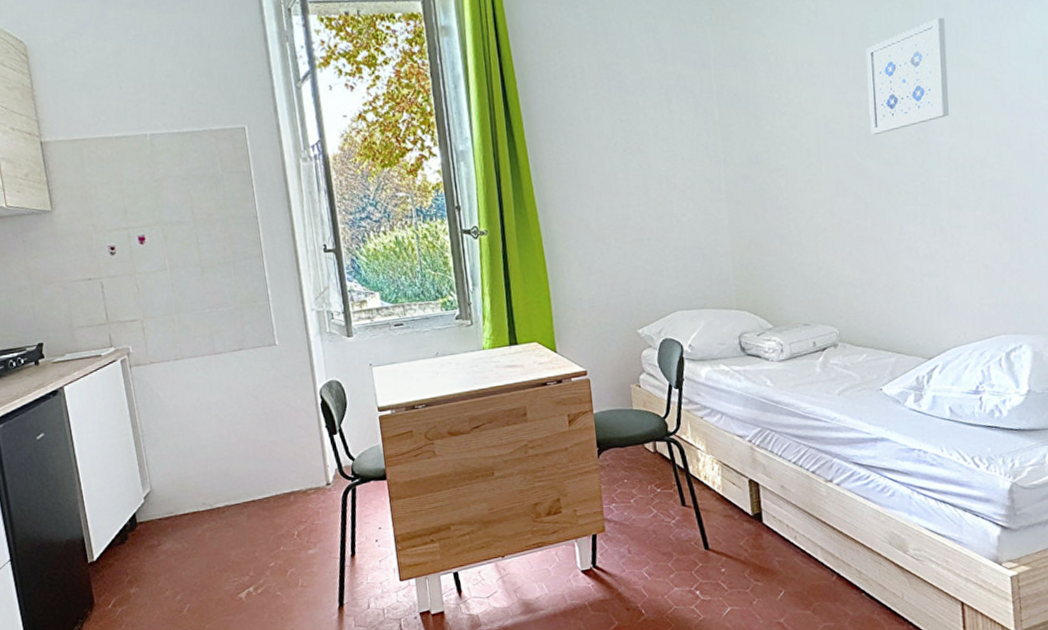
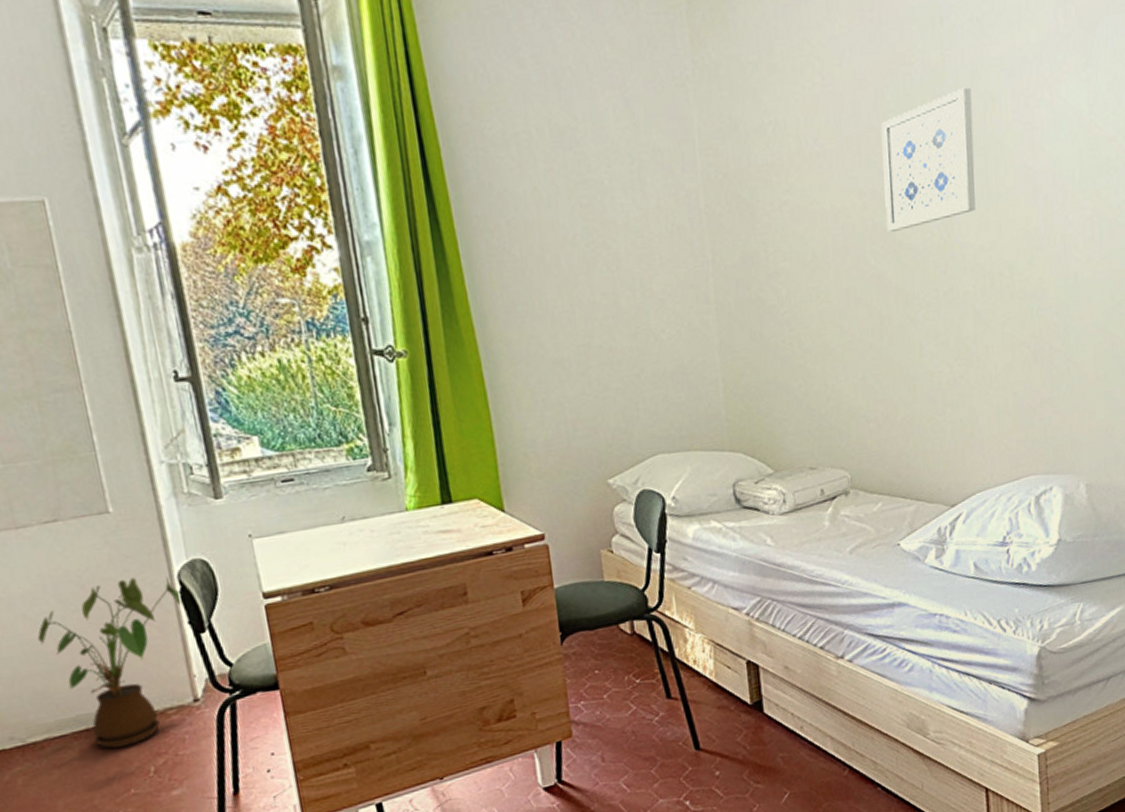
house plant: none [224,392,322,516] -> present [37,576,182,749]

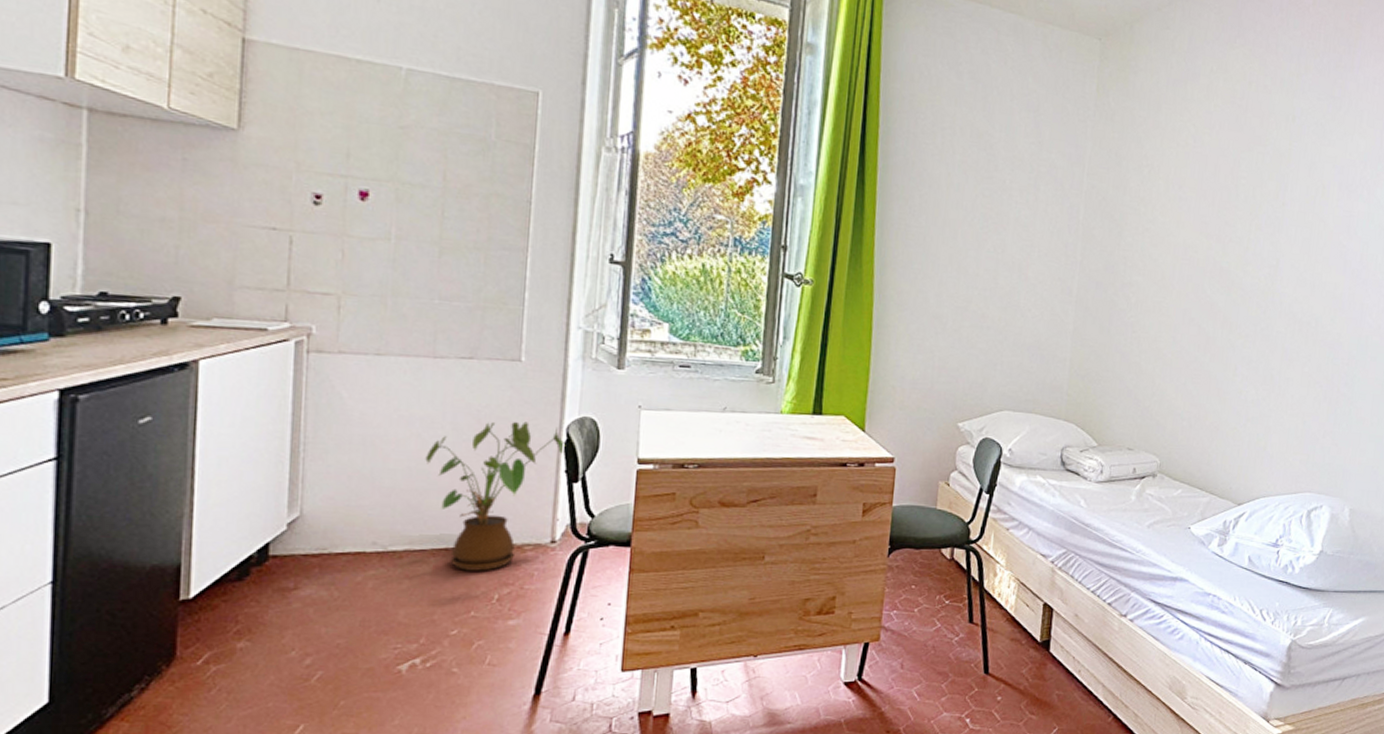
wall art: present [881,87,976,232] -> none [1224,173,1308,272]

